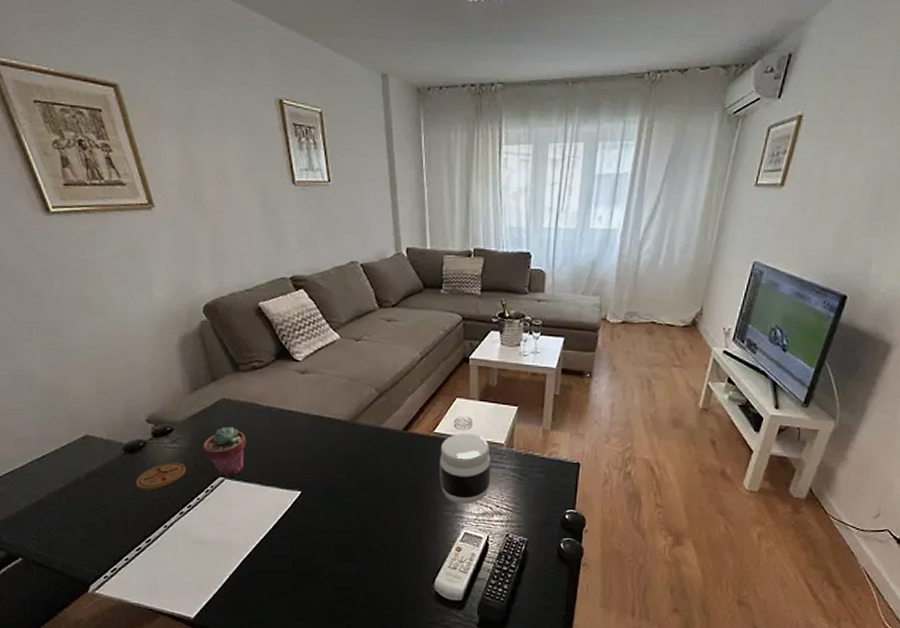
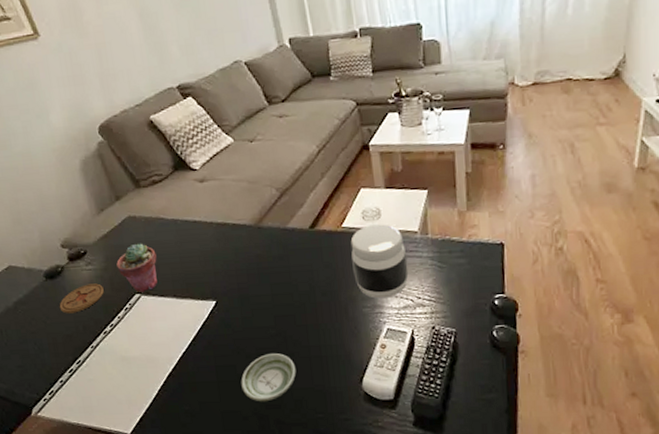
saucer: none [316,548,372,594] -> present [241,353,296,401]

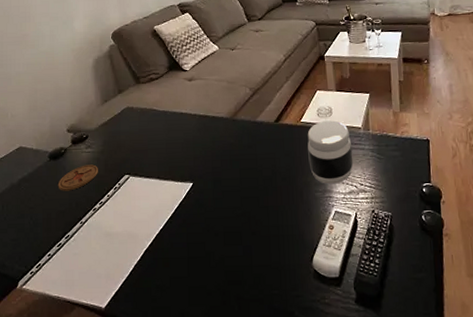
potted succulent: present [116,243,158,292] -> none [112,130,147,174]
saucer: present [241,353,296,401] -> none [208,232,257,277]

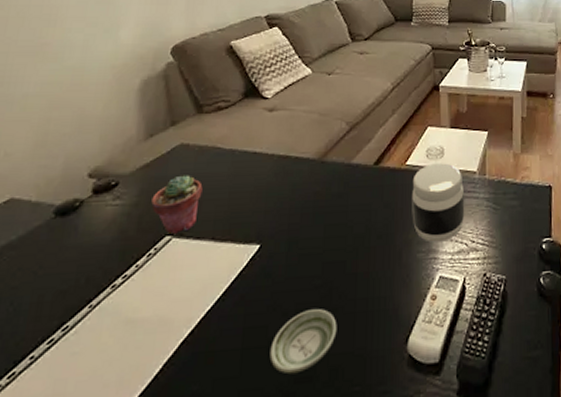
coaster: present [57,164,98,191] -> none [61,222,127,262]
potted succulent: none [112,130,147,174] -> present [151,175,203,234]
saucer: none [208,232,257,277] -> present [269,309,337,373]

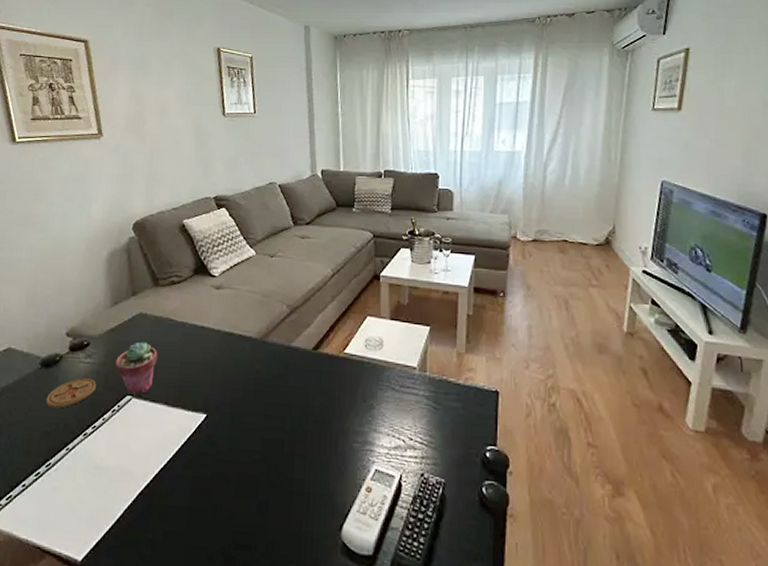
coaster: none [61,222,127,262] -> present [45,378,96,408]
saucer: present [269,309,337,373] -> none [213,482,275,539]
jar: present [412,163,465,243] -> none [349,354,404,435]

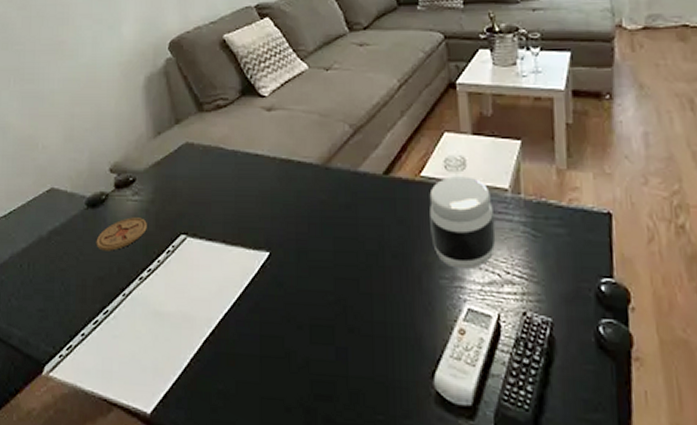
potted succulent: present [115,341,158,395] -> none [165,174,210,233]
jar: none [349,354,404,435] -> present [429,176,496,269]

